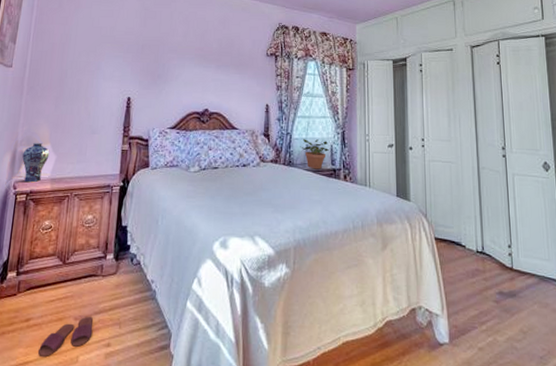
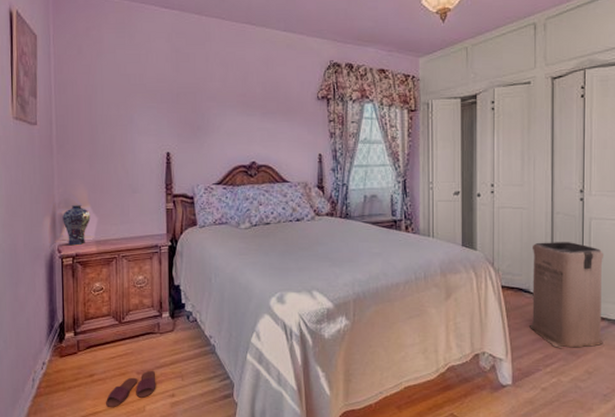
potted plant: present [300,139,329,170] -> none [357,190,389,221]
laundry basket: none [462,195,535,306] -> present [530,242,603,349]

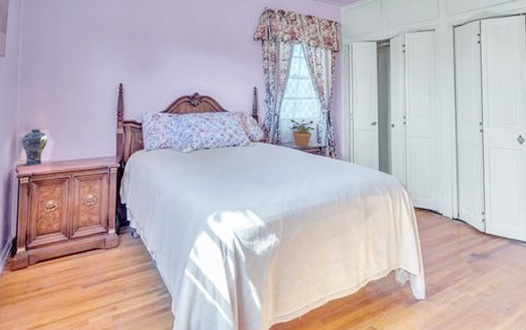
slippers: present [106,370,156,408] -> none [51,284,100,321]
potted plant: none [357,190,389,221] -> present [287,119,315,147]
laundry basket: present [530,242,603,349] -> none [440,168,505,266]

